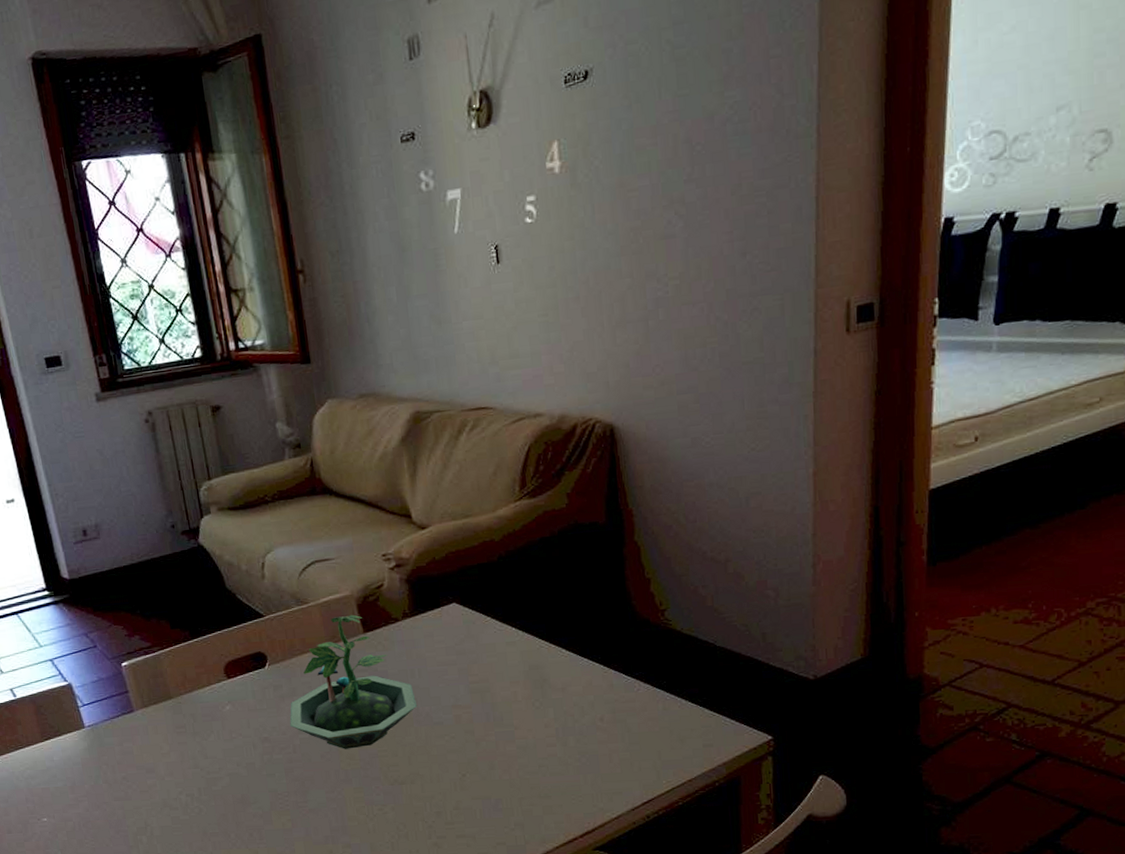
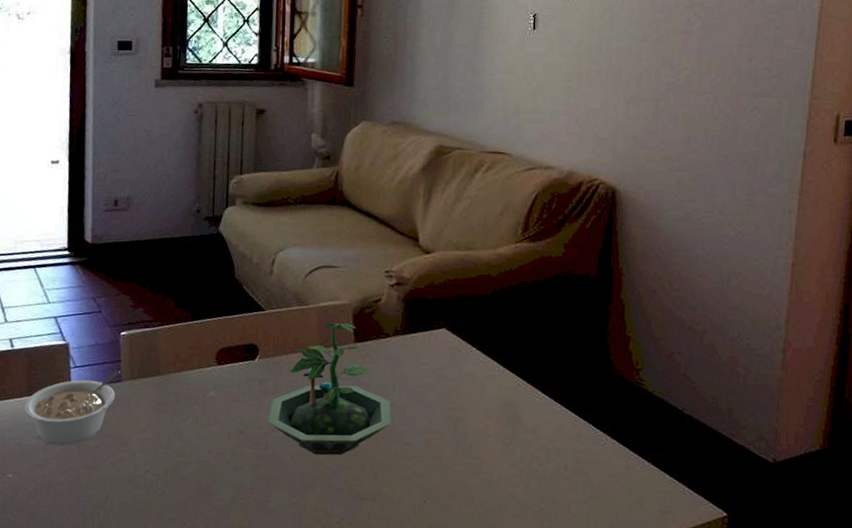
legume: none [41,701,131,784] -> present [24,370,120,446]

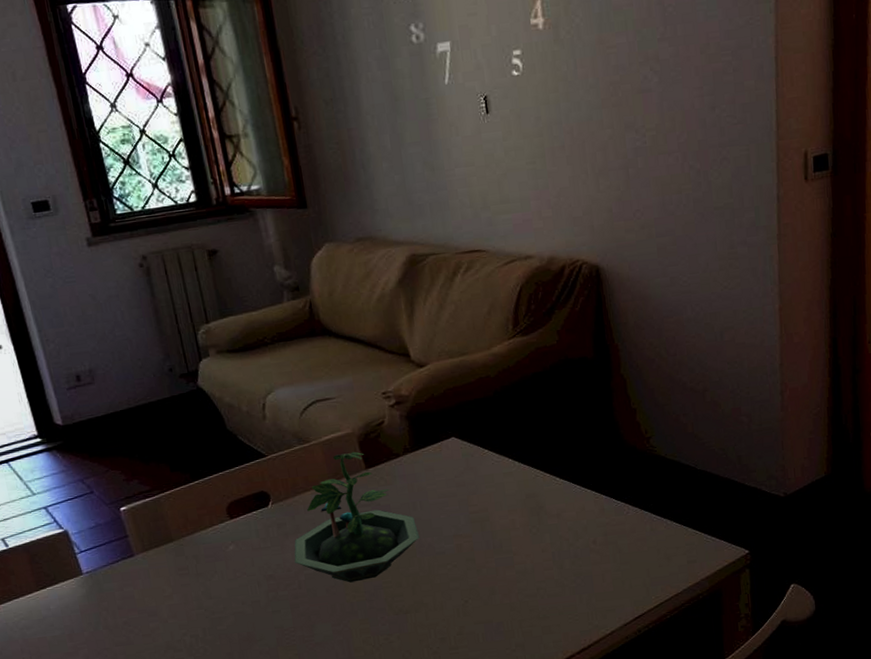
legume: present [24,370,120,446] -> none [37,546,132,632]

